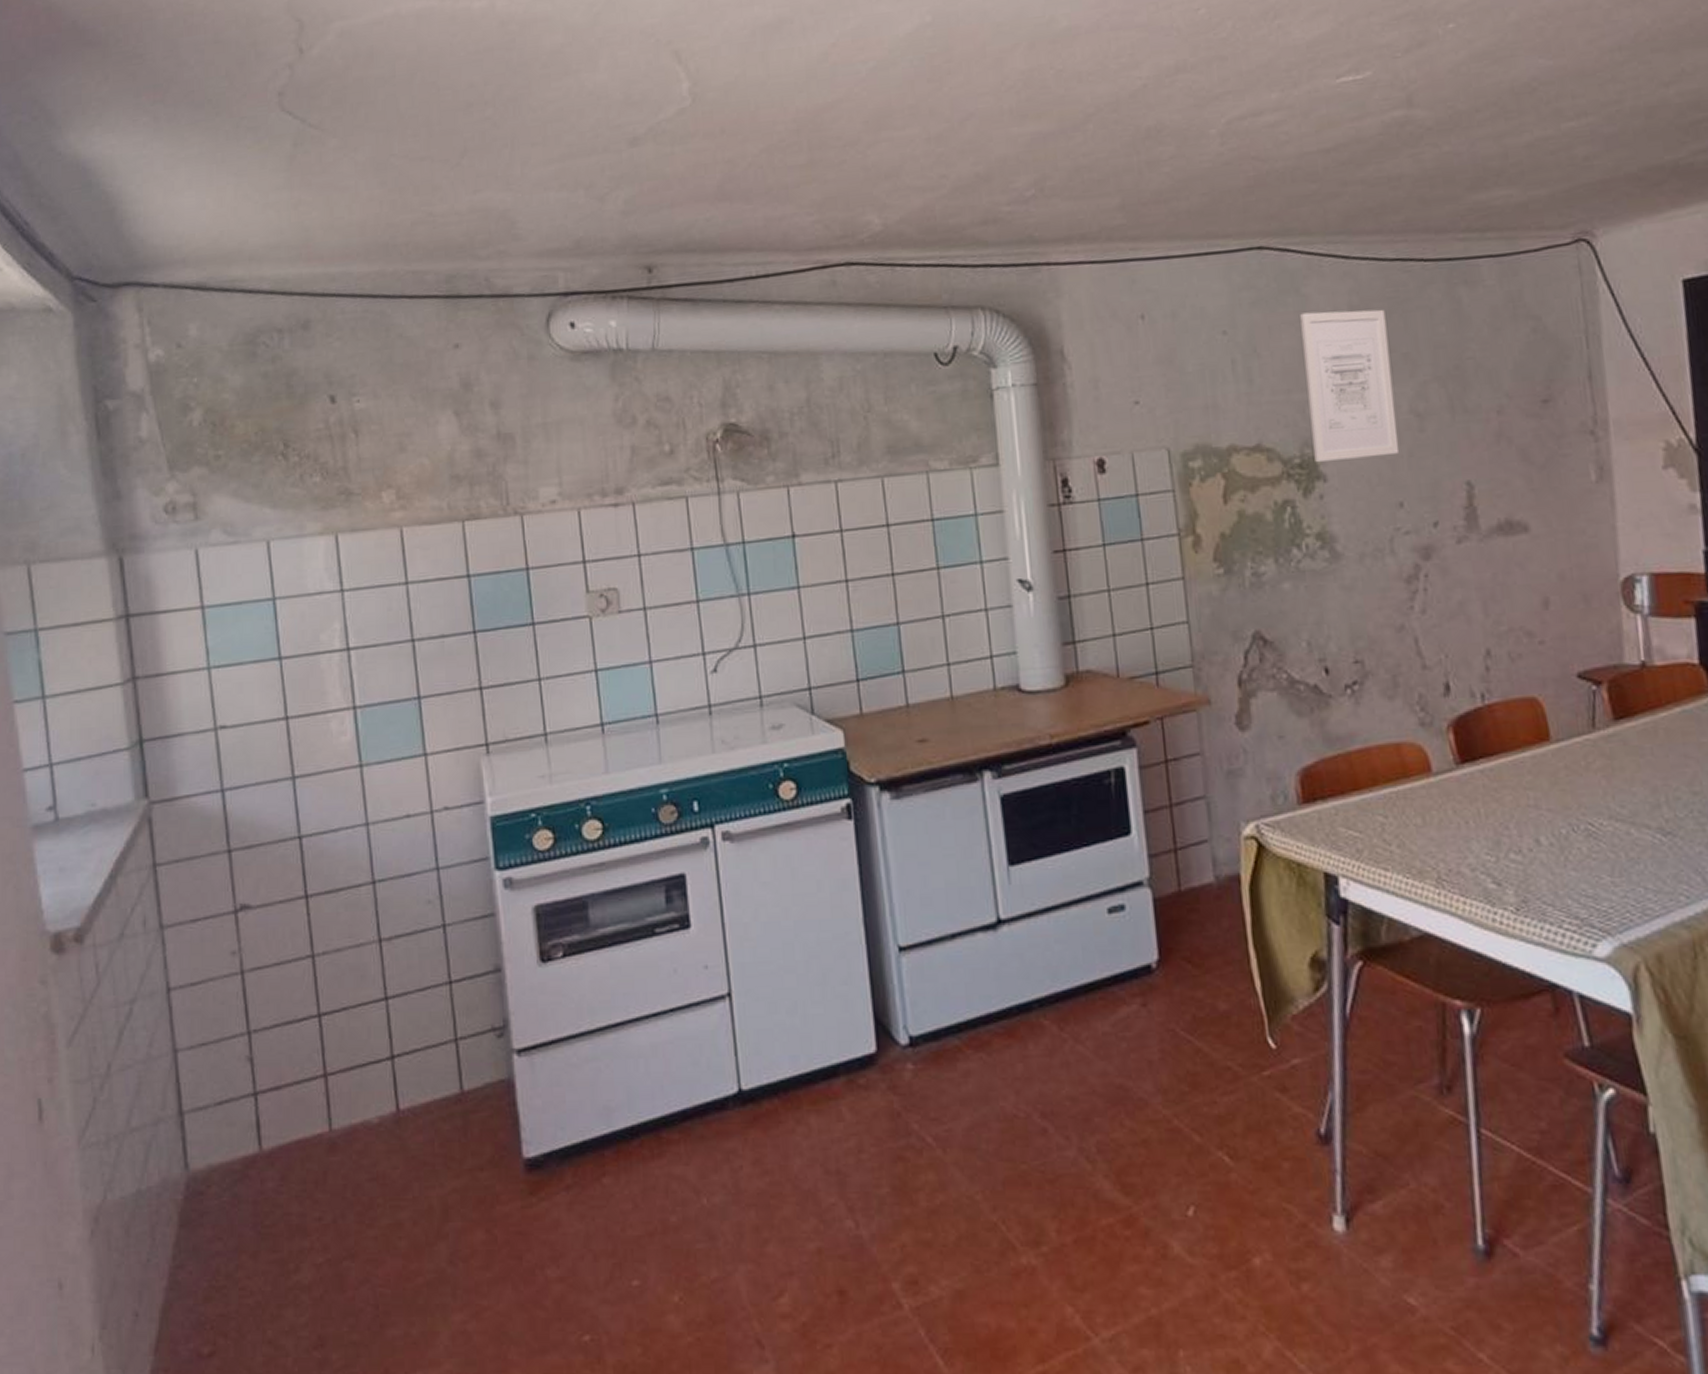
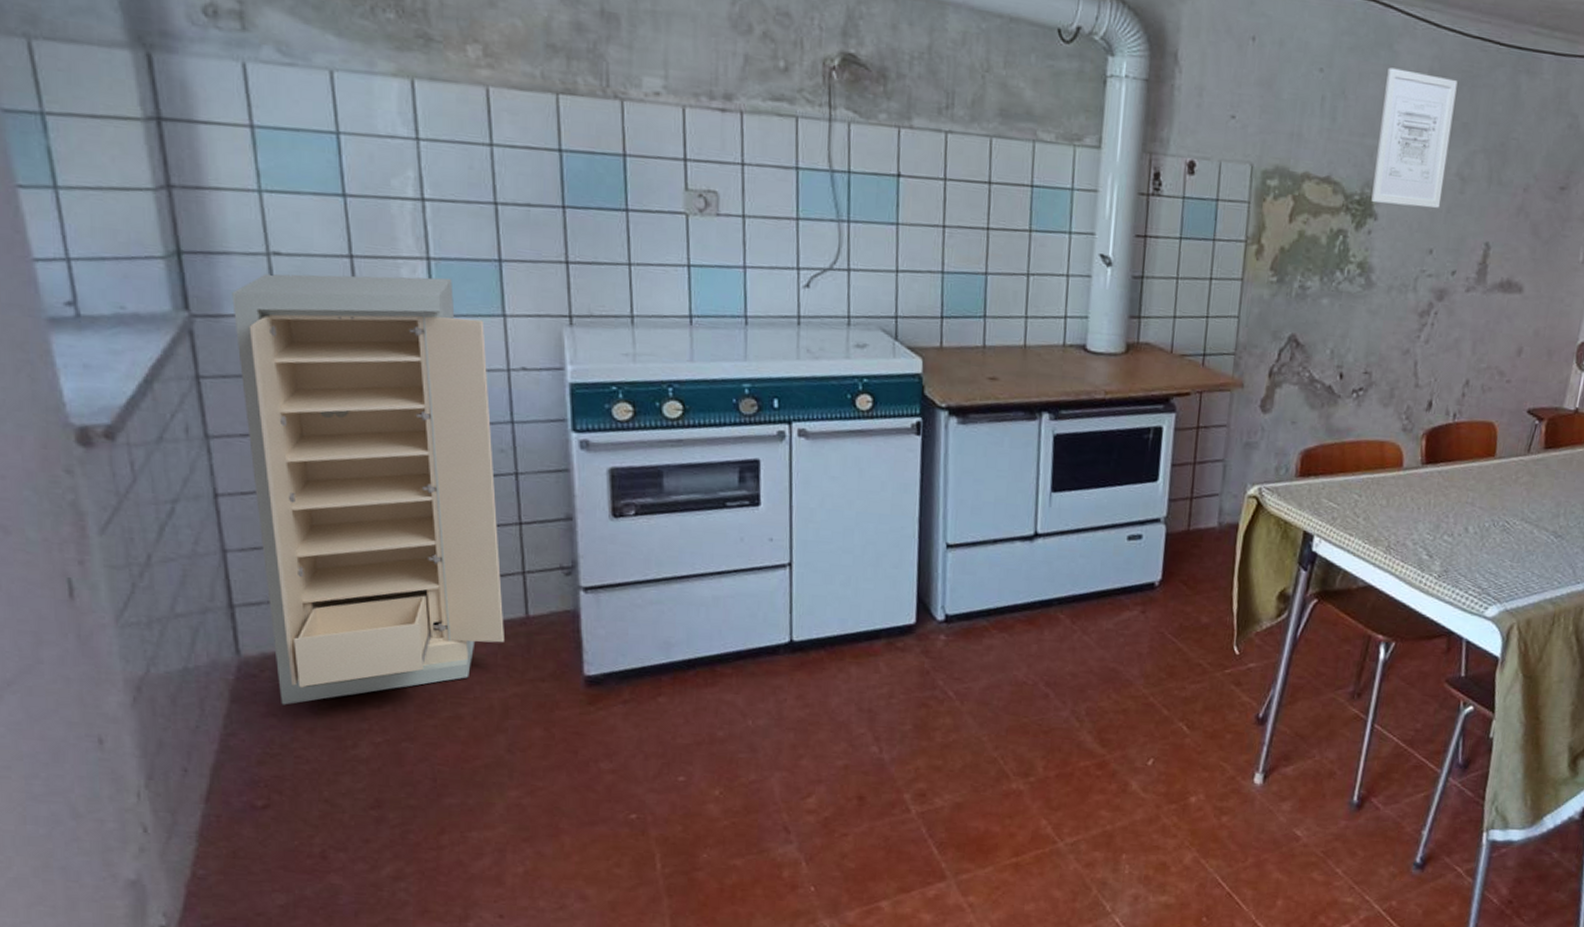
storage cabinet: none [185,724,440,1226] -> present [232,273,504,705]

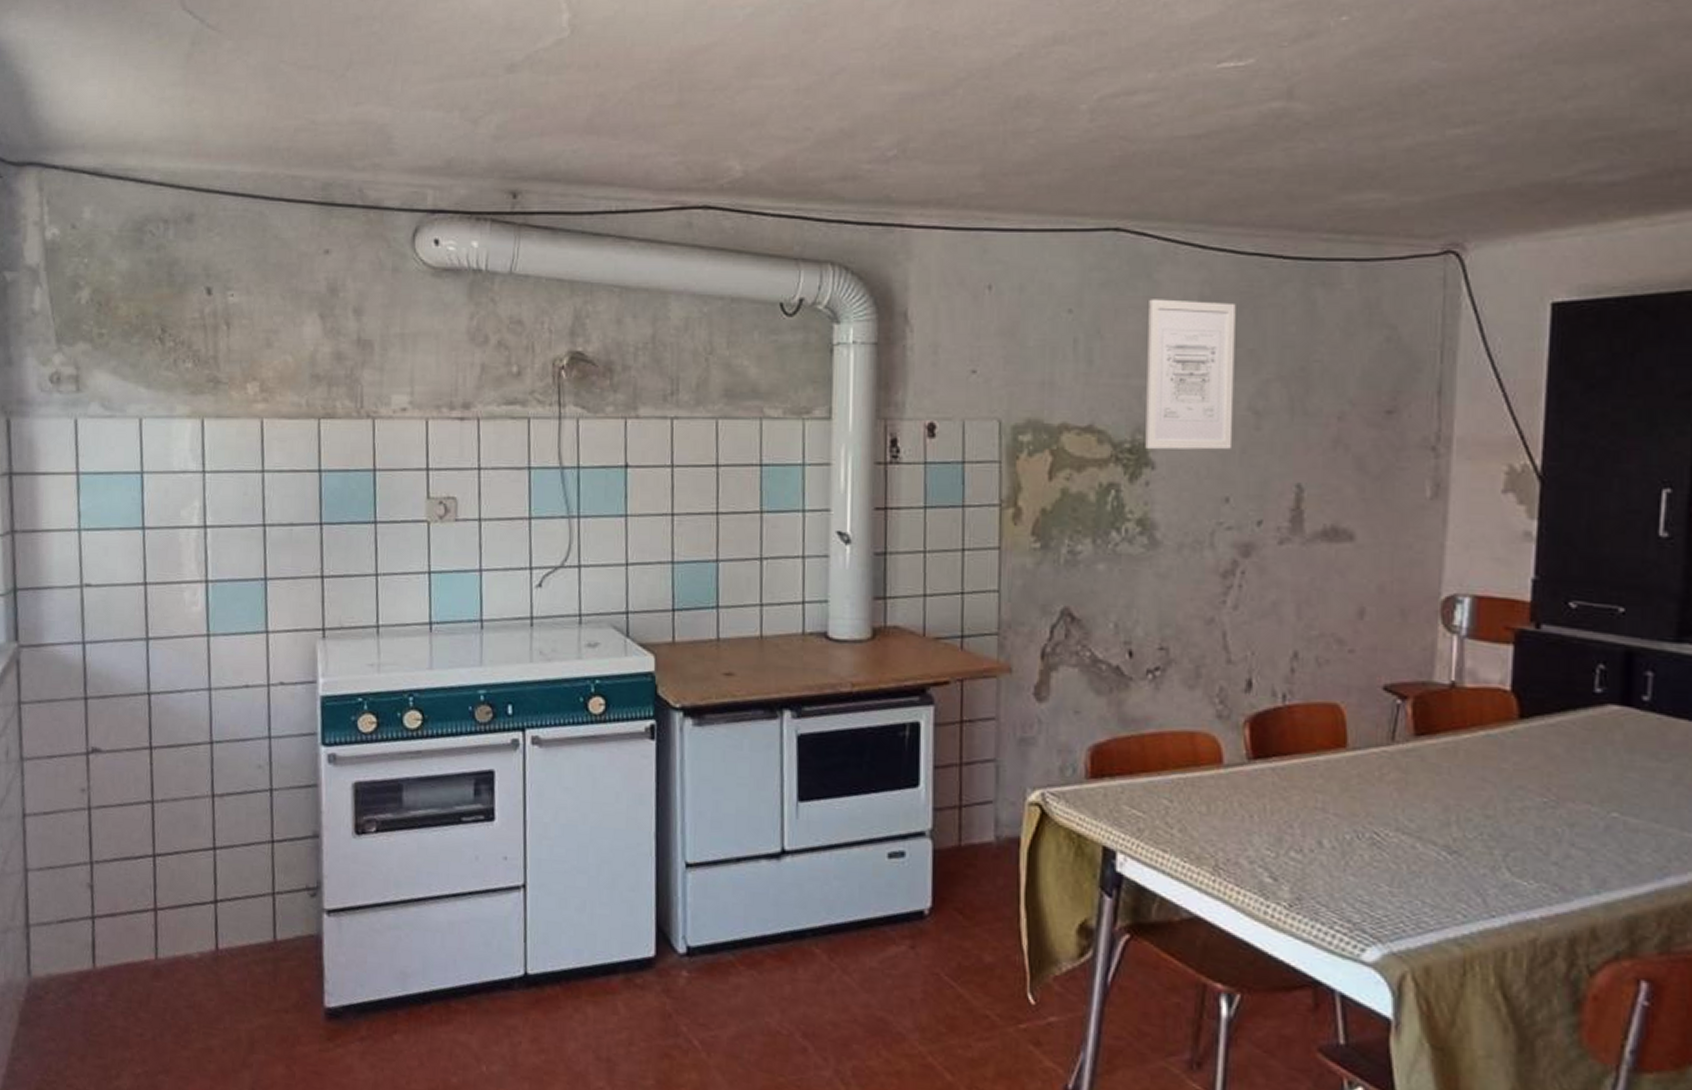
storage cabinet: present [232,273,504,705] -> none [51,598,254,1030]

